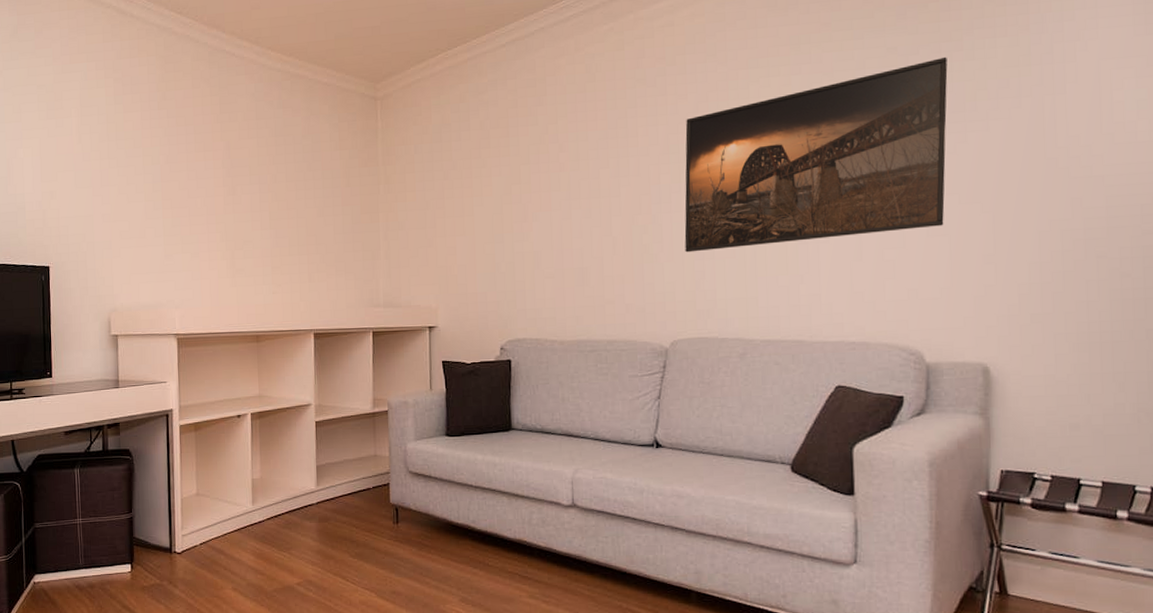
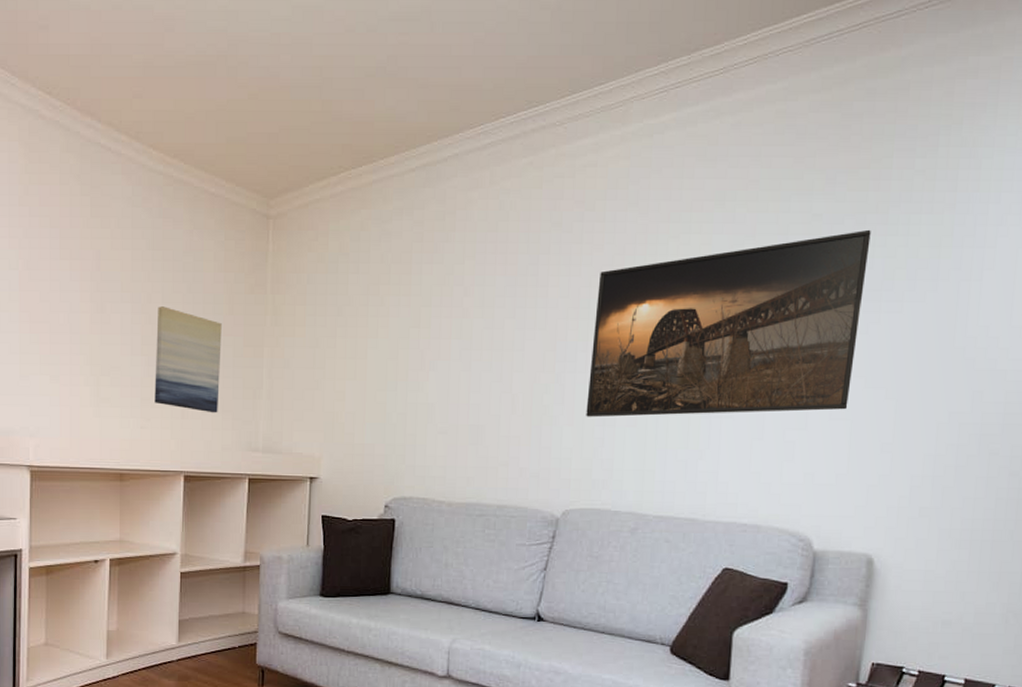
wall art: none [282,185,342,276] -> present [154,306,222,413]

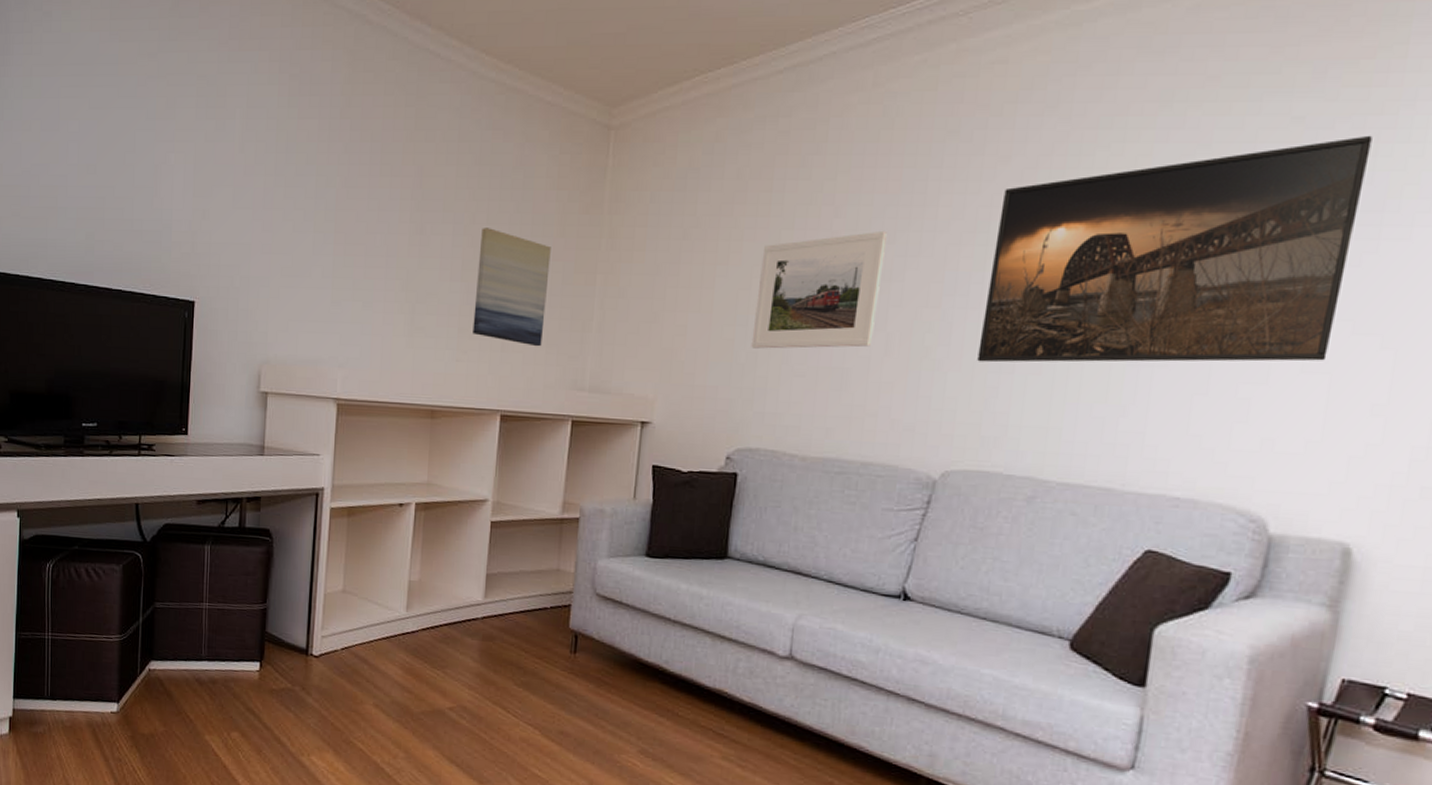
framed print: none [401,307,508,410] -> present [751,230,887,349]

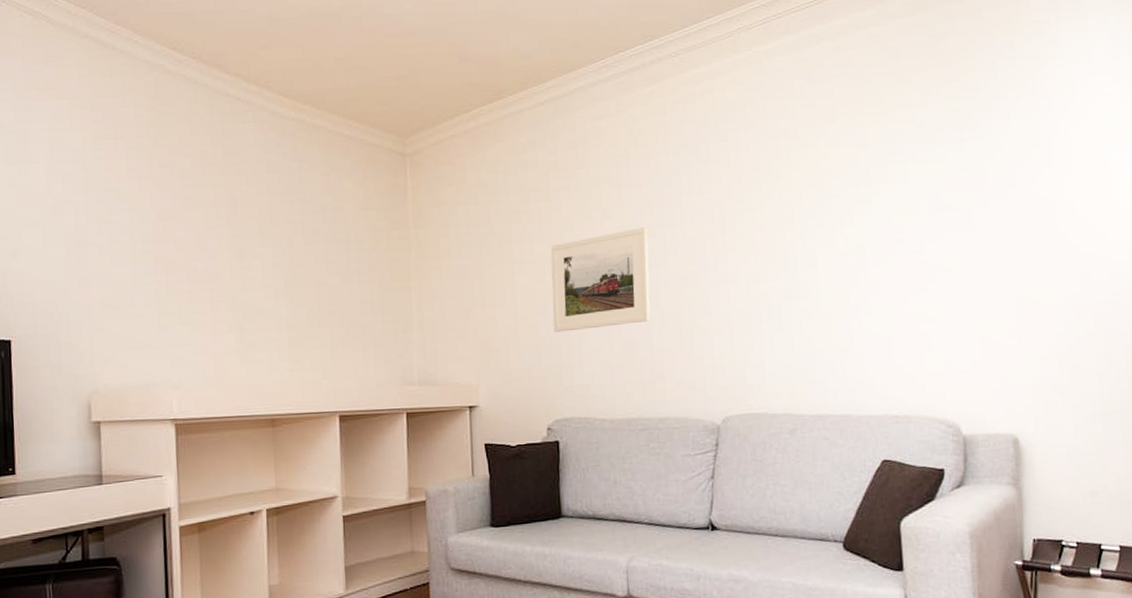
wall art: present [472,228,551,347] -> none [299,248,369,350]
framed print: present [977,135,1372,363] -> none [729,135,973,325]

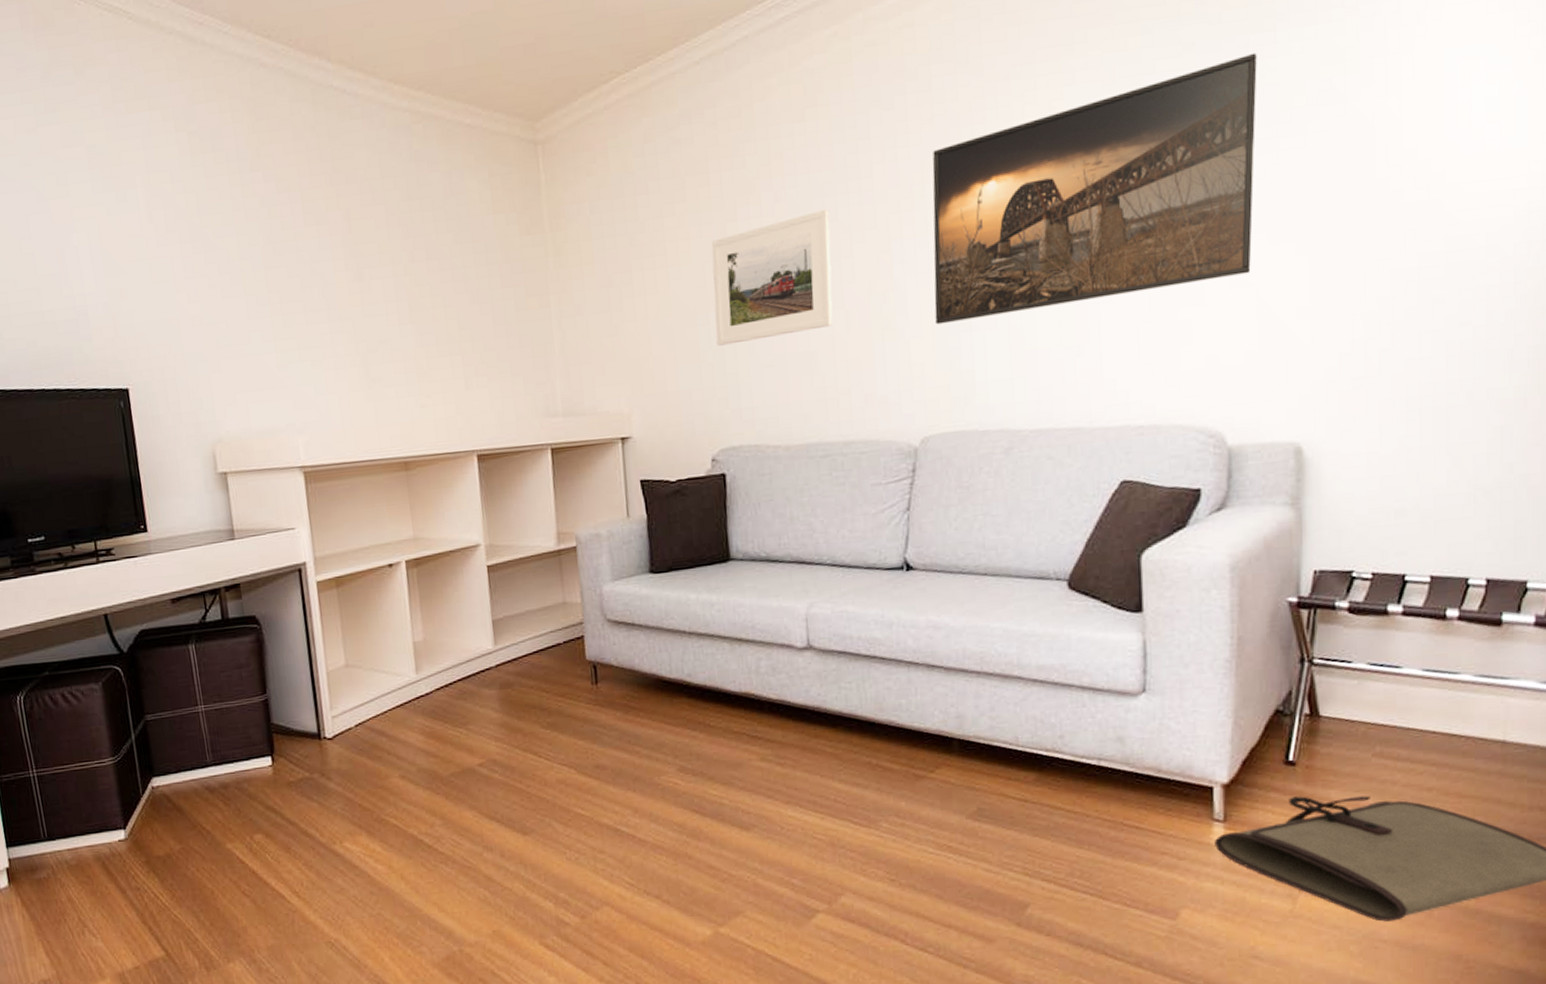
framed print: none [729,135,973,325] -> present [932,52,1257,325]

